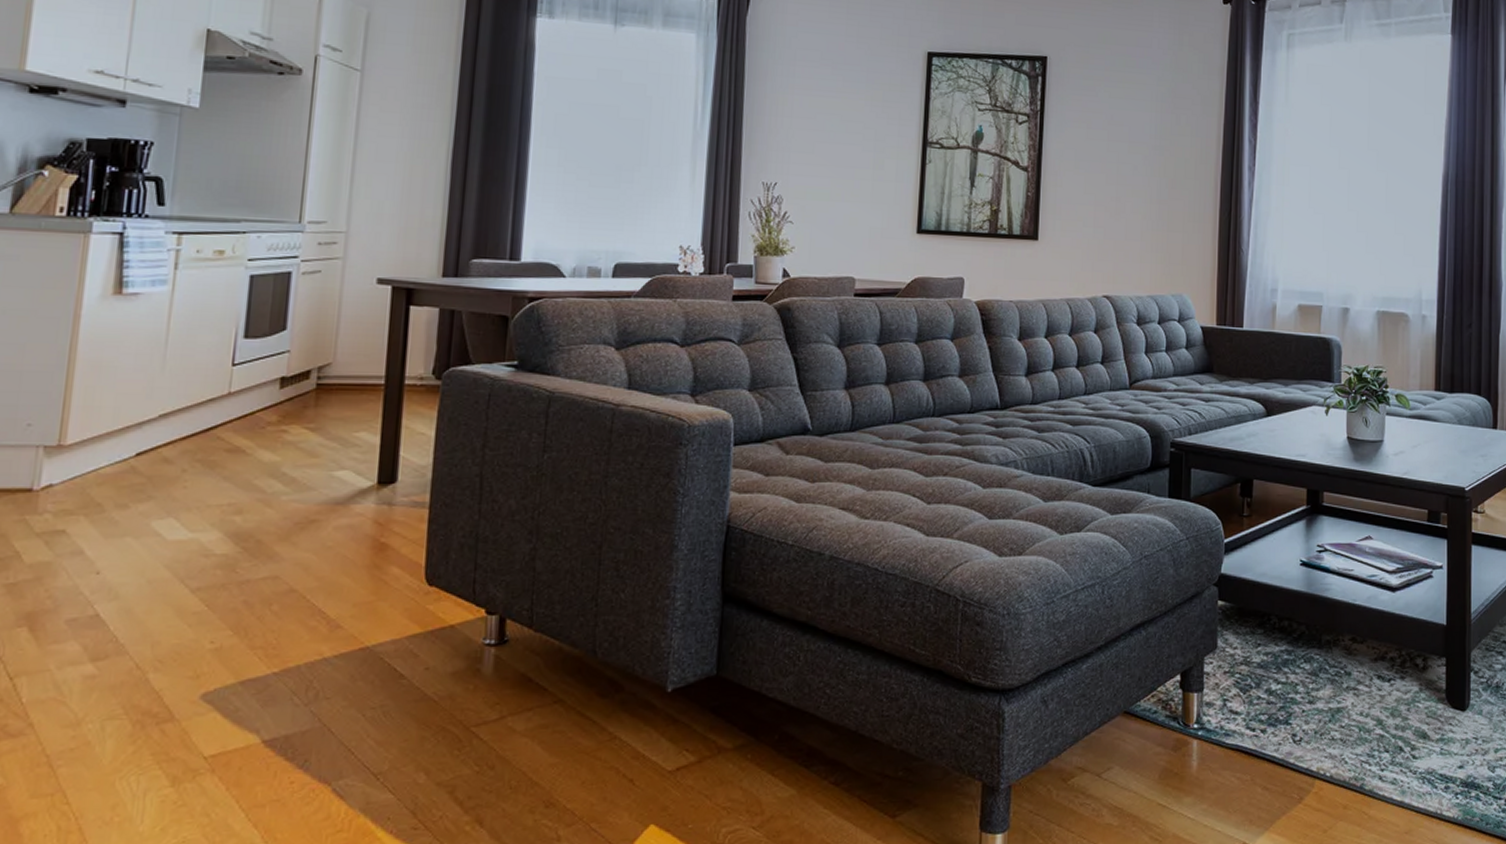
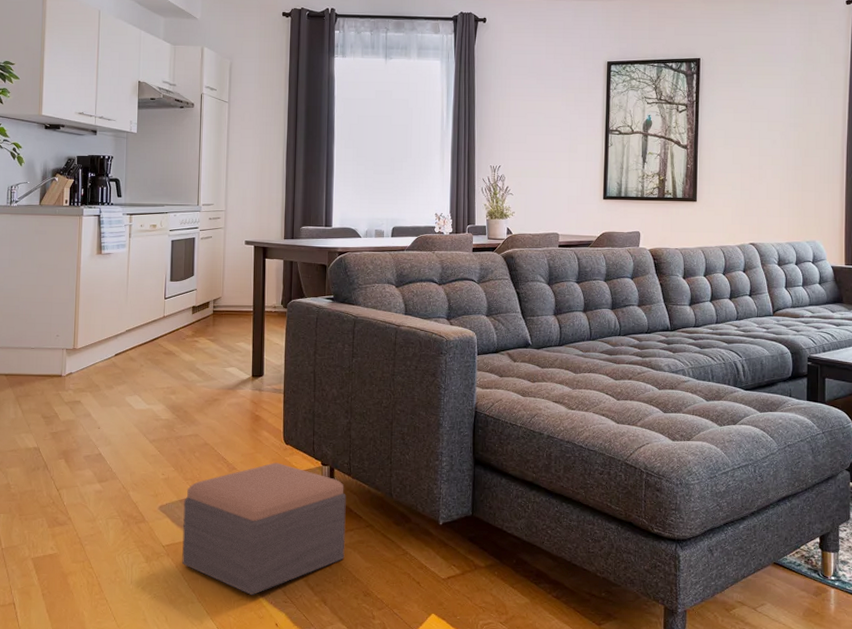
footstool: none [237,614,524,824] -> present [182,462,346,596]

